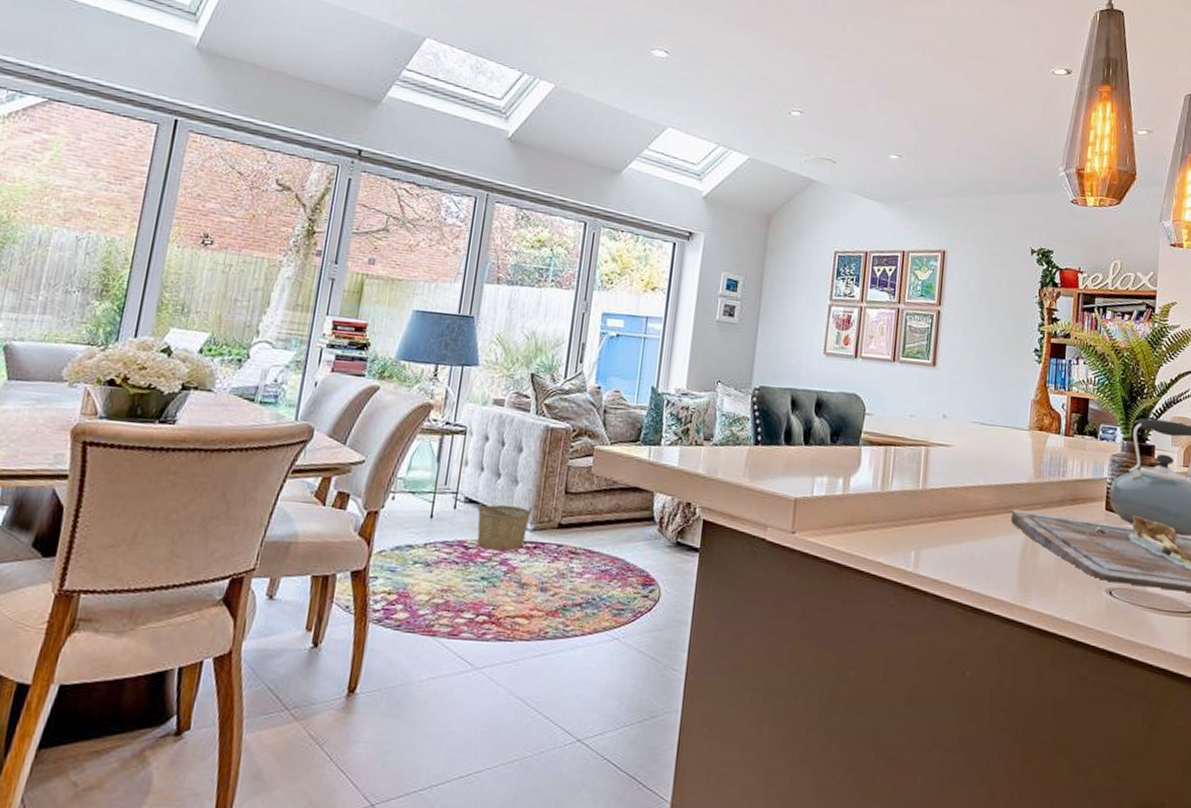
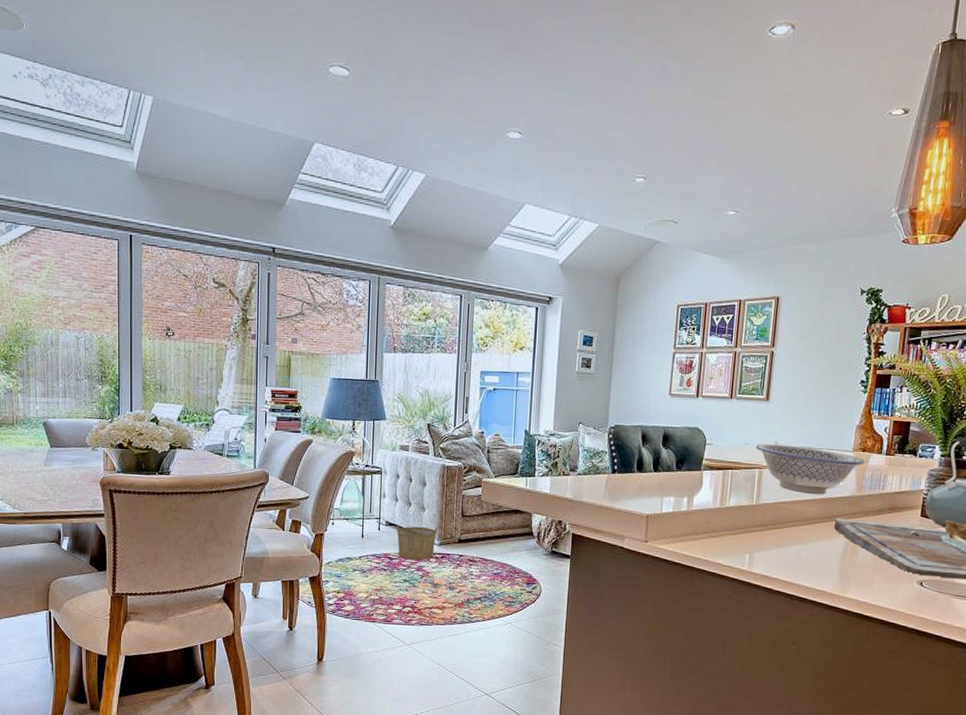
bowl: none [921,416,1044,481] -> present [755,443,866,495]

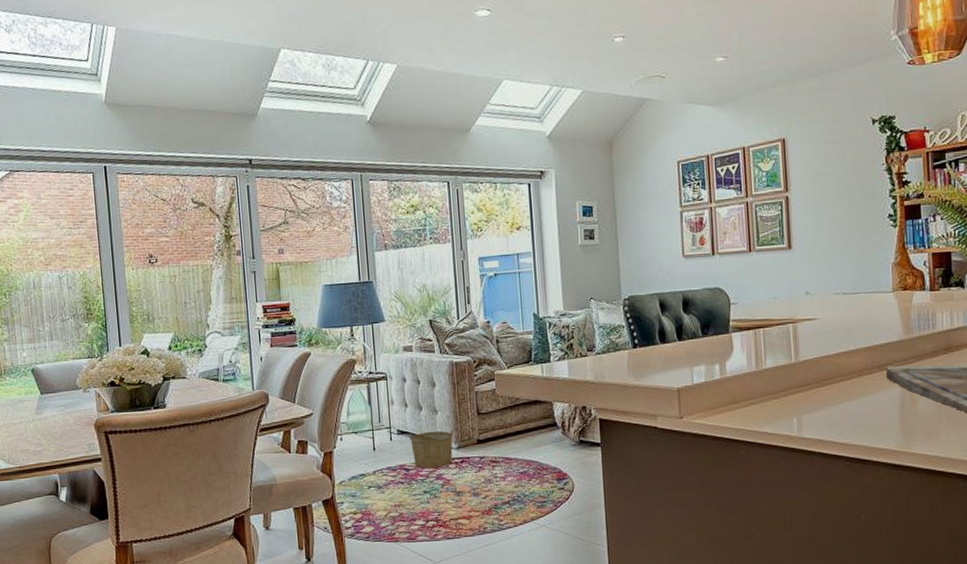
bowl: present [755,443,866,495] -> none [785,293,910,345]

